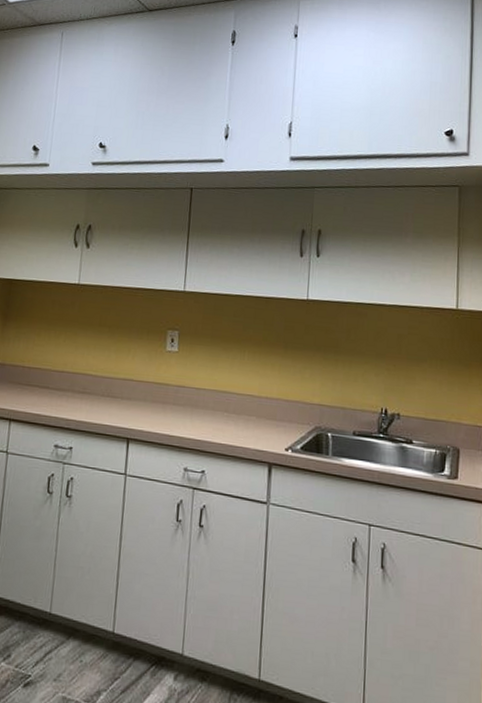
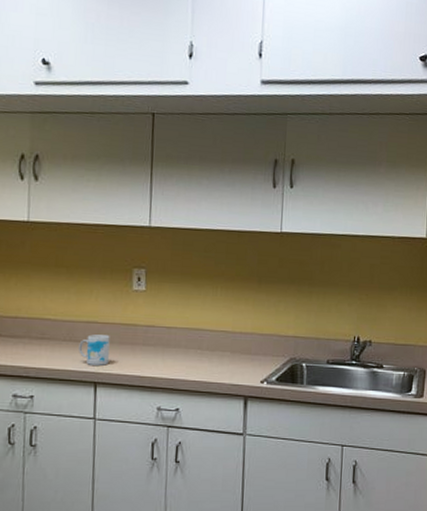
mug: none [115,391,144,422] -> present [79,334,110,365]

